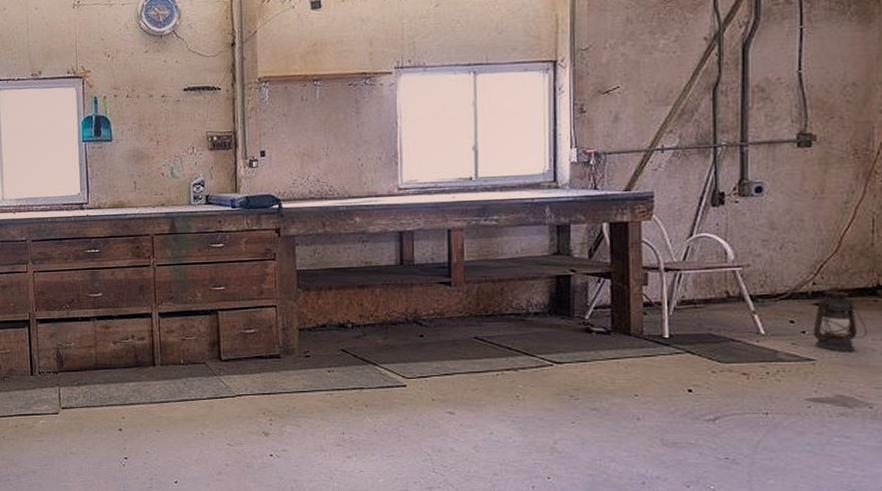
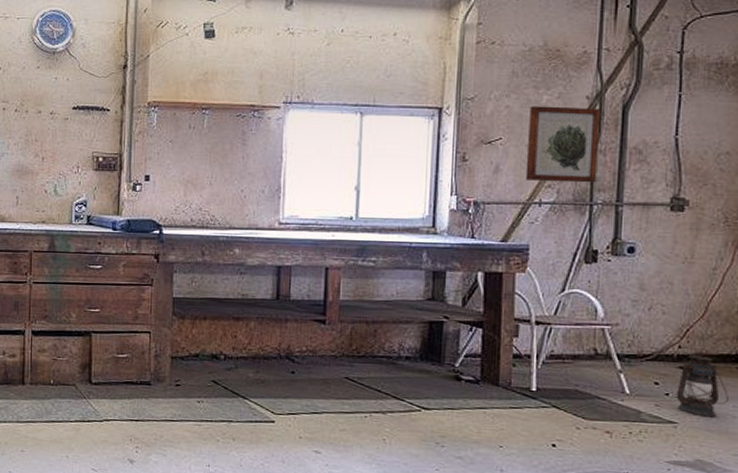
wall art: none [646,48,719,127] -> present [525,106,600,183]

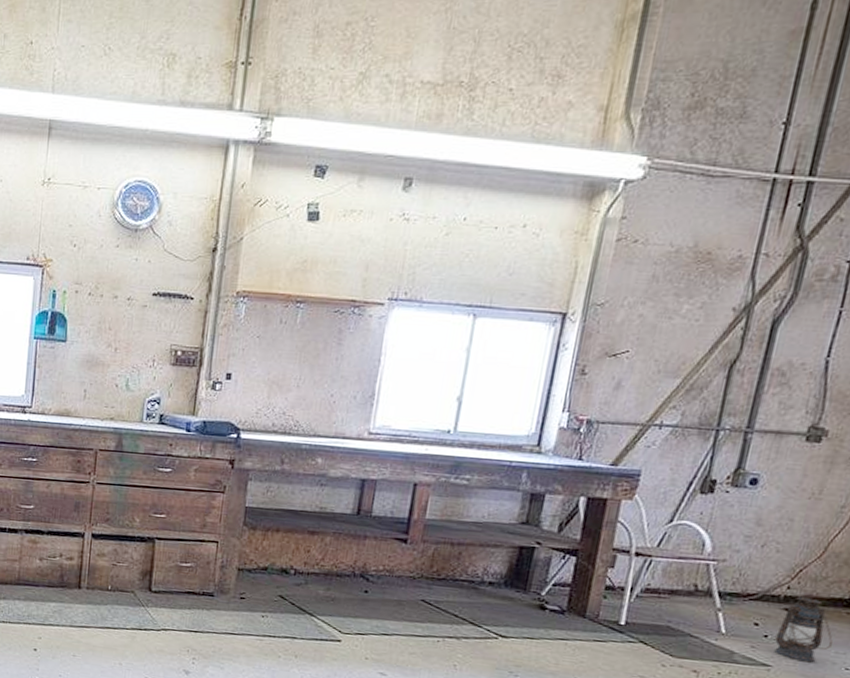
wall art: present [525,106,600,183] -> none [648,316,746,406]

